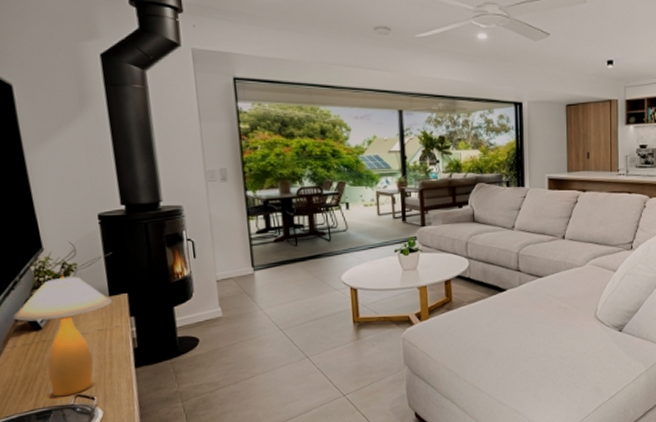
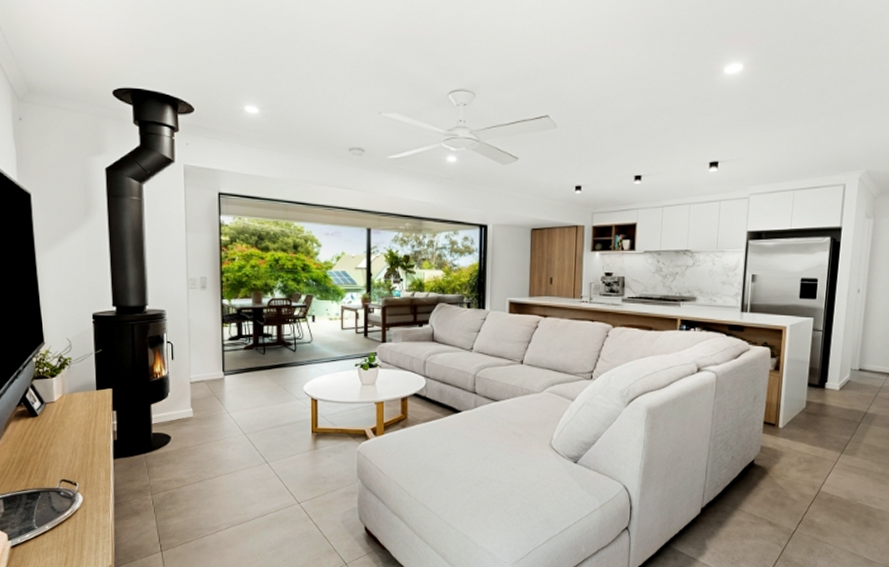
table lamp: present [13,270,113,397] -> none [15,363,99,480]

